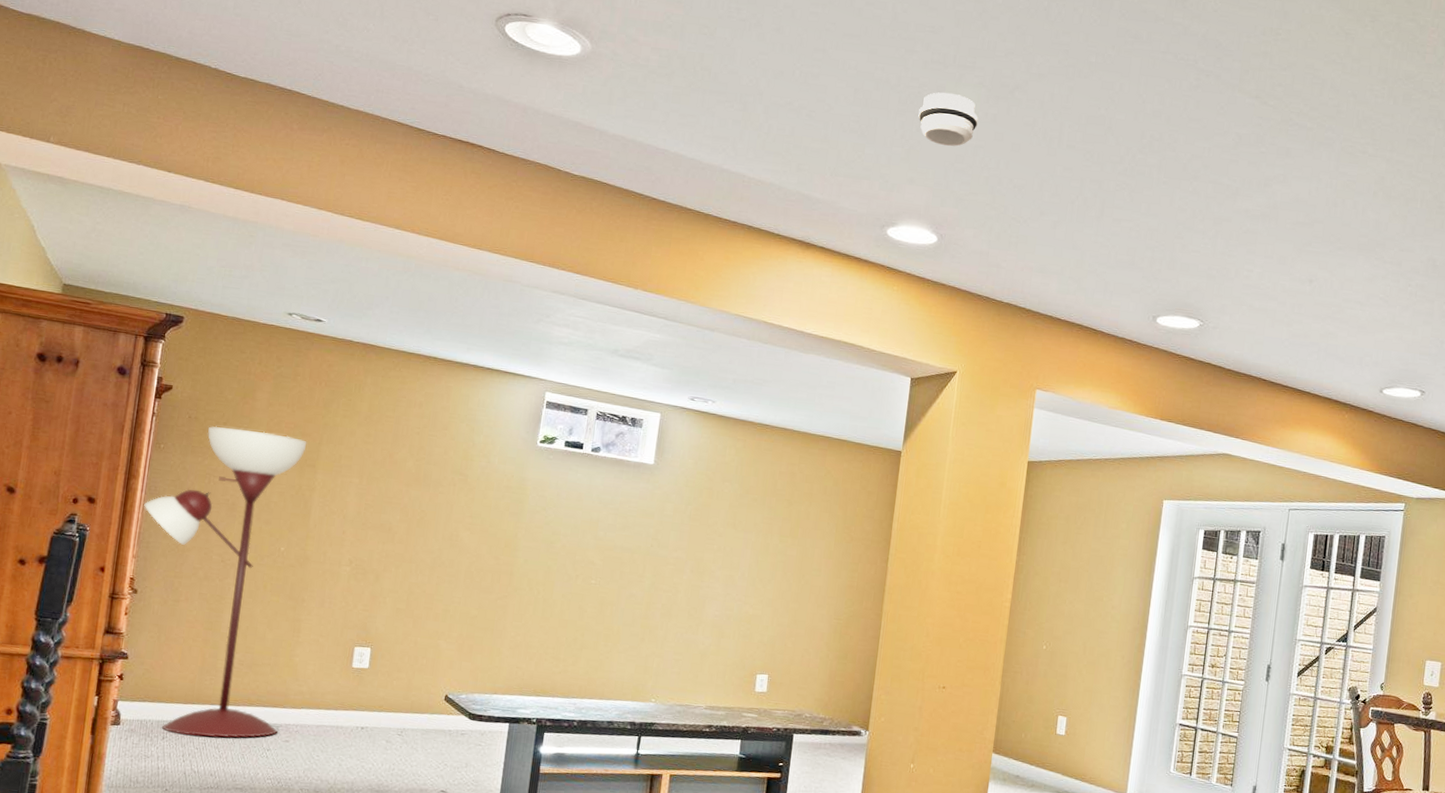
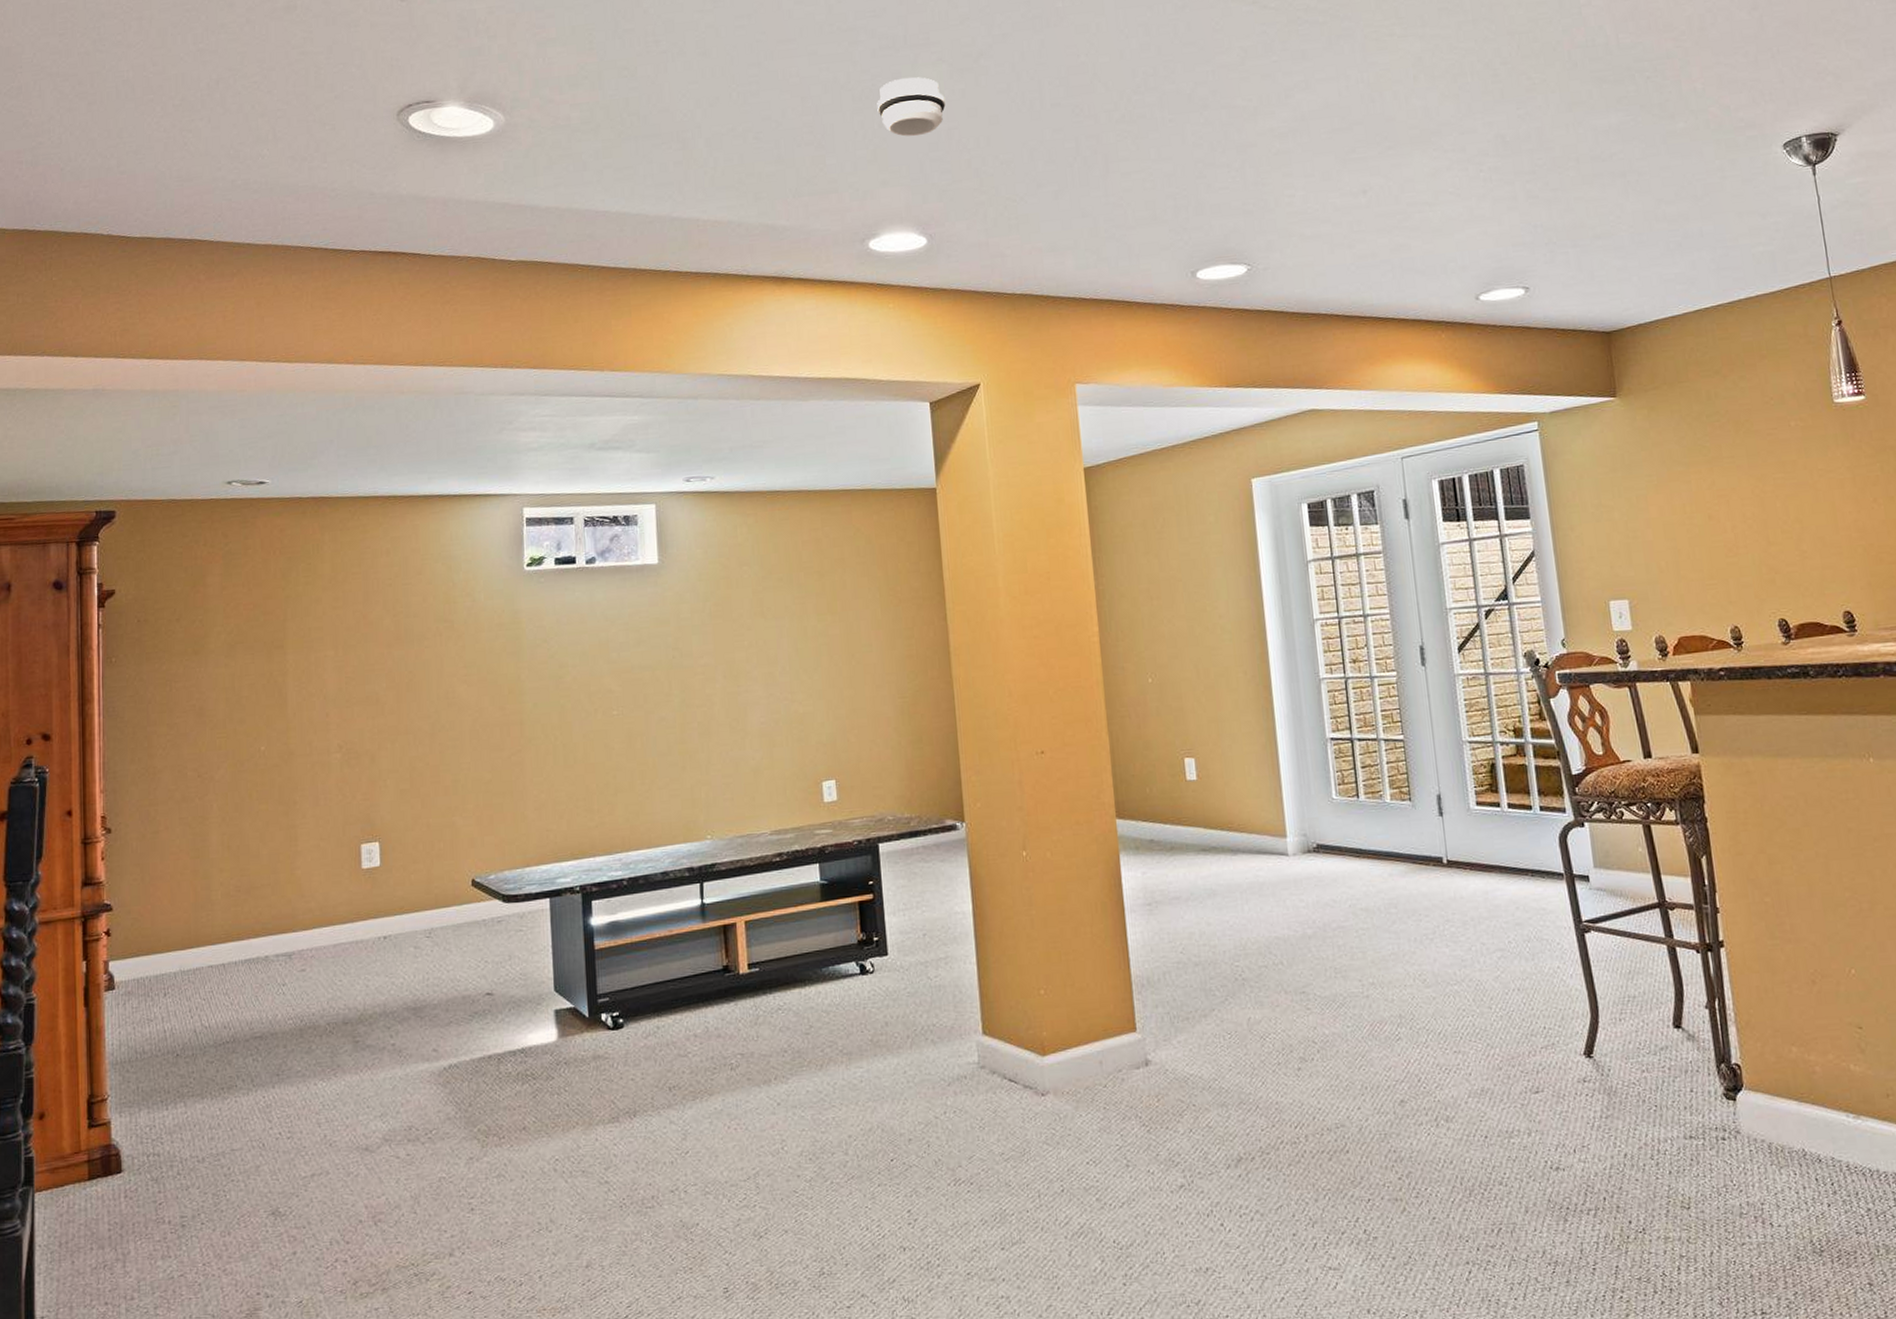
floor lamp: present [144,426,307,738] -> none [104,619,291,987]

